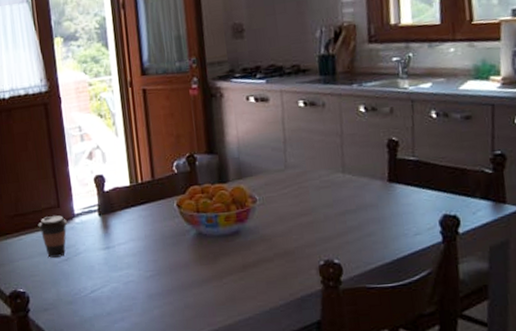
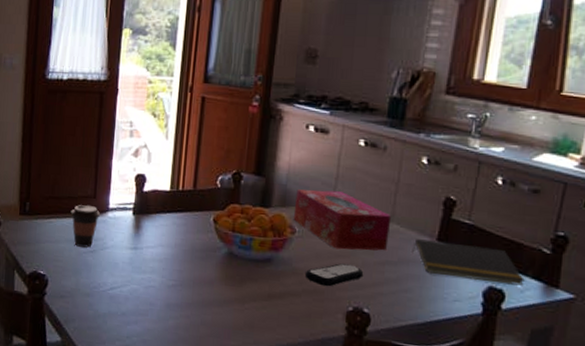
tissue box: none [249,153,344,209] -> present [293,189,392,251]
remote control: none [272,220,328,247] -> present [304,263,364,287]
notepad: none [367,178,475,214] -> present [412,239,525,286]

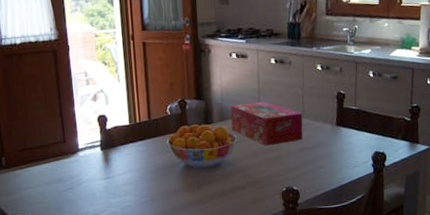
coffee cup: present [70,205,101,248] -> none [45,150,73,187]
remote control: present [304,263,364,287] -> none [246,155,290,177]
notepad: present [412,239,525,286] -> none [320,123,397,151]

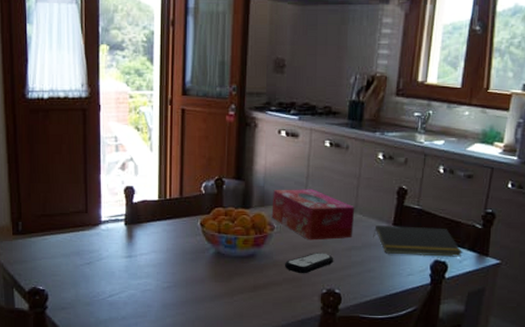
remote control: none [246,155,290,177] -> present [284,253,334,274]
notepad: none [320,123,397,151] -> present [373,224,462,257]

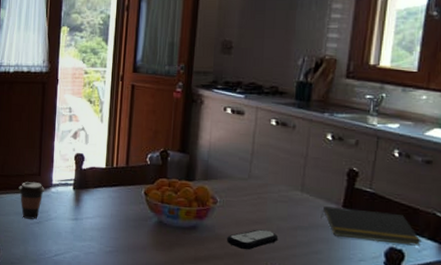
coffee cup: none [64,220,94,260] -> present [18,182,45,219]
tissue box: present [271,189,355,240] -> none [215,164,302,218]

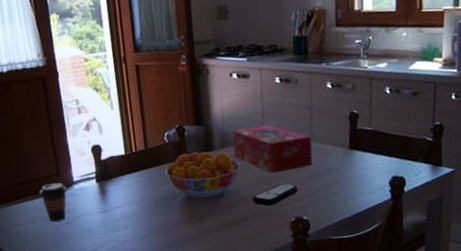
tissue box: none [215,164,302,218] -> present [232,125,313,174]
notepad: present [320,206,421,246] -> none [331,145,418,176]

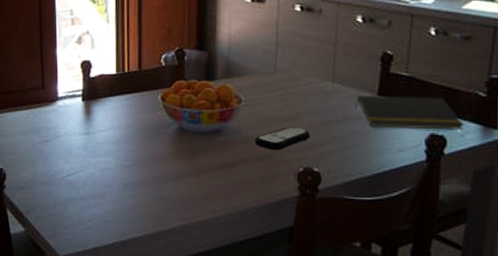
coffee cup: present [39,183,68,222] -> none [21,97,51,138]
tissue box: present [232,125,313,174] -> none [238,58,333,114]
notepad: none [331,145,418,176] -> present [355,94,464,130]

